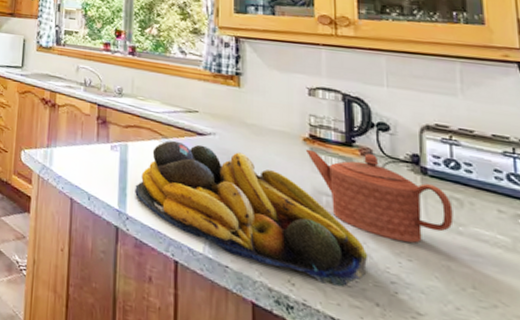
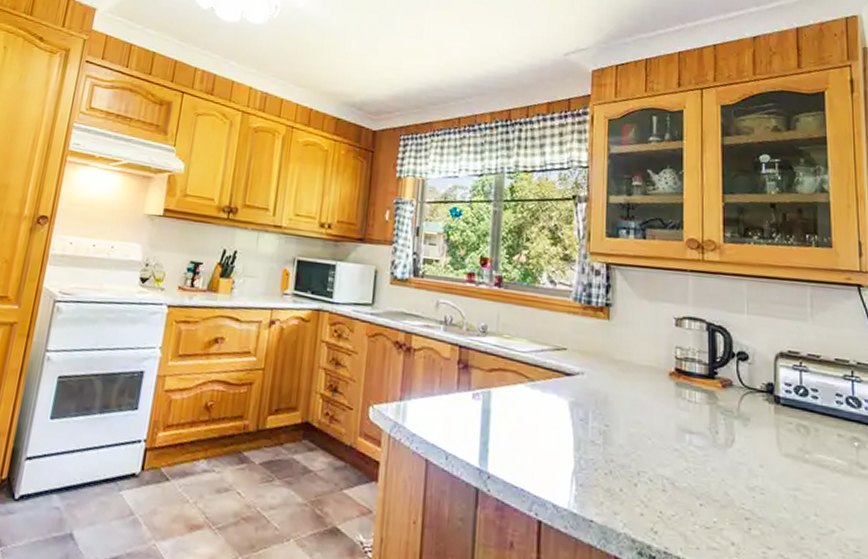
fruit bowl: present [135,140,369,288] -> none [497,383,726,530]
teapot: present [306,149,454,243] -> none [672,384,801,476]

